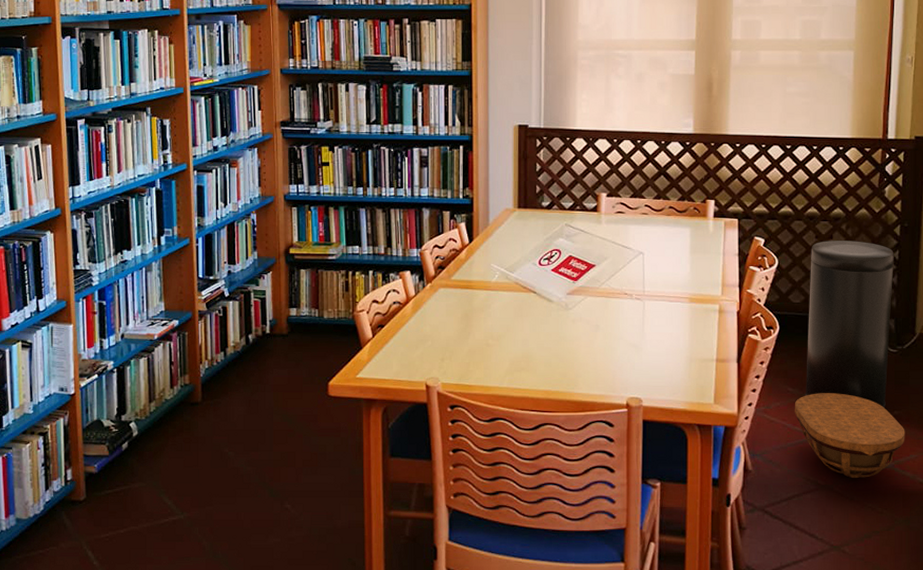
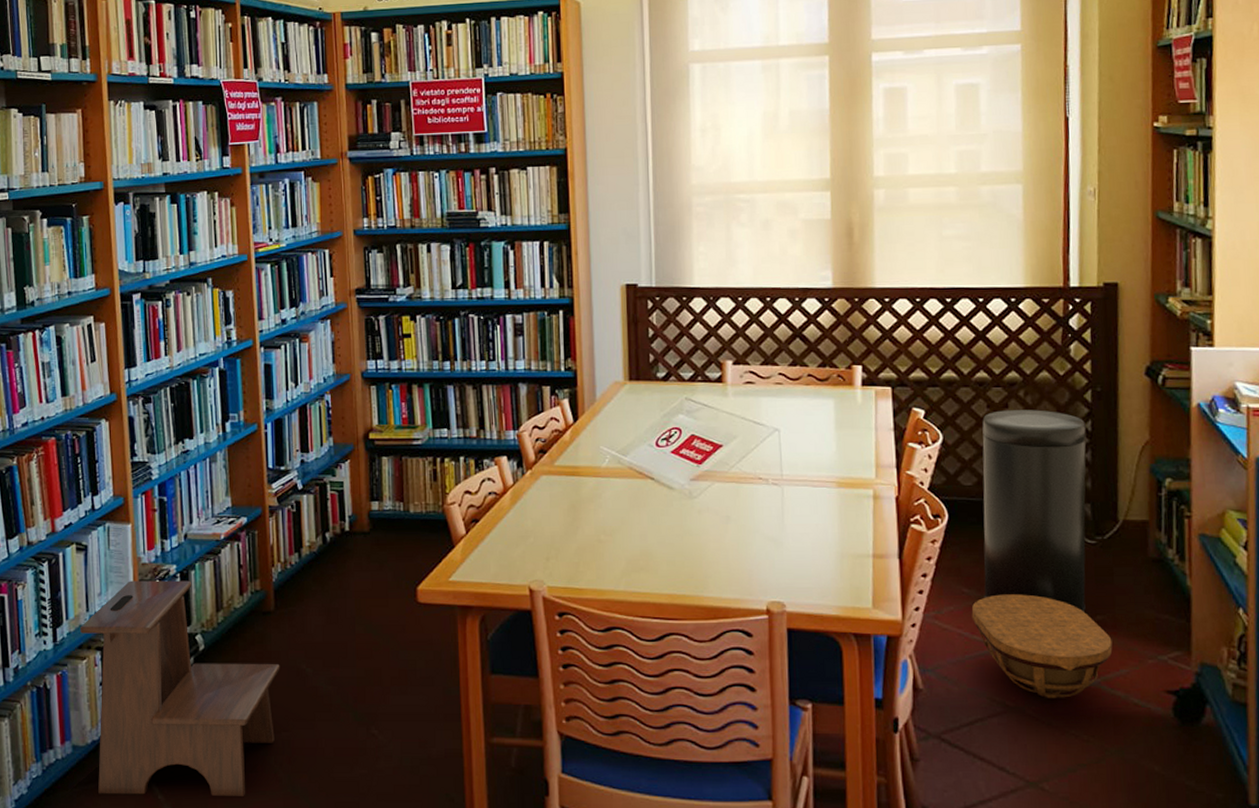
step stool: none [24,375,206,562] -> present [79,580,280,796]

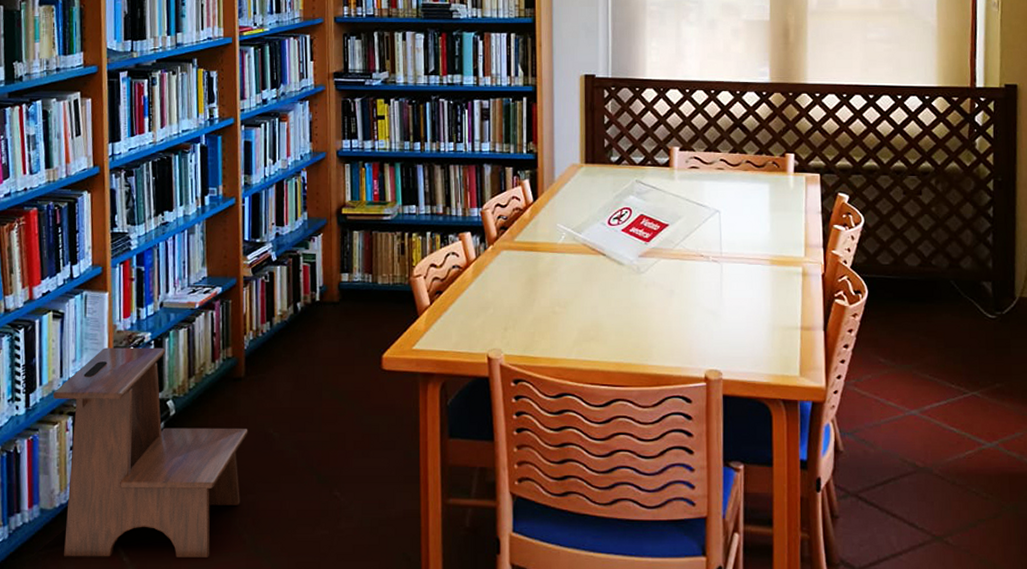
basket: present [971,594,1113,698] -> none [887,364,1009,459]
pedal bin: present [982,410,1086,612] -> none [898,197,989,380]

